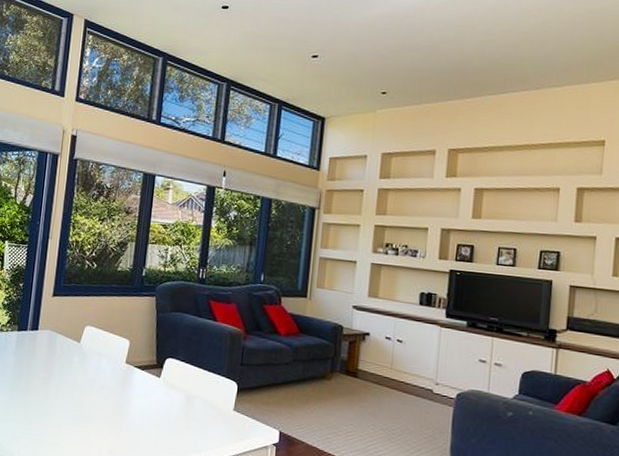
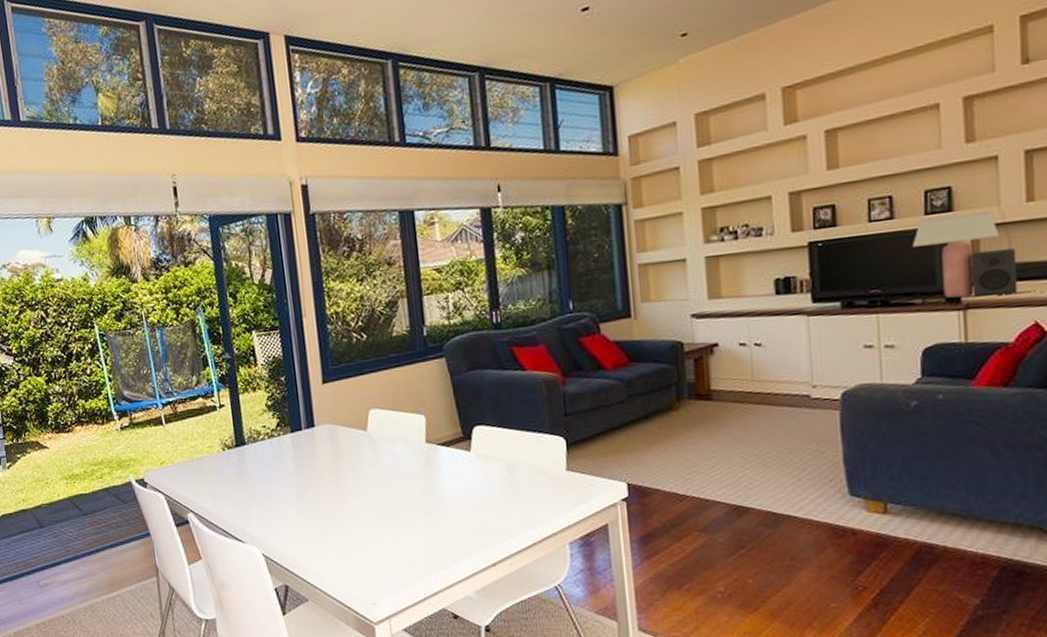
table lamp: none [525,272,590,340] -> present [912,211,1000,298]
speaker: none [565,305,601,345] -> present [970,248,1018,297]

